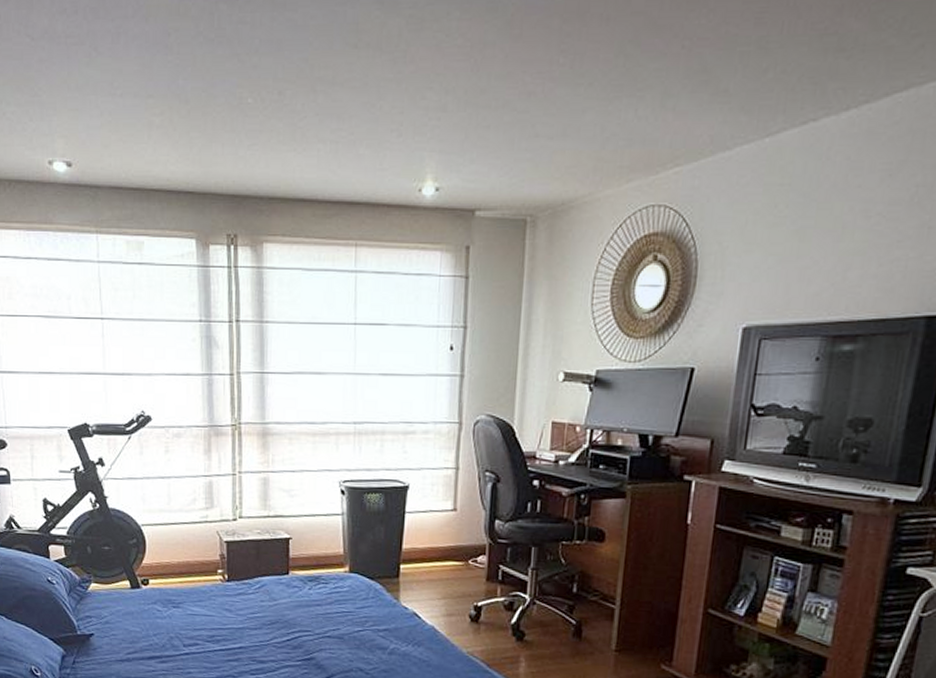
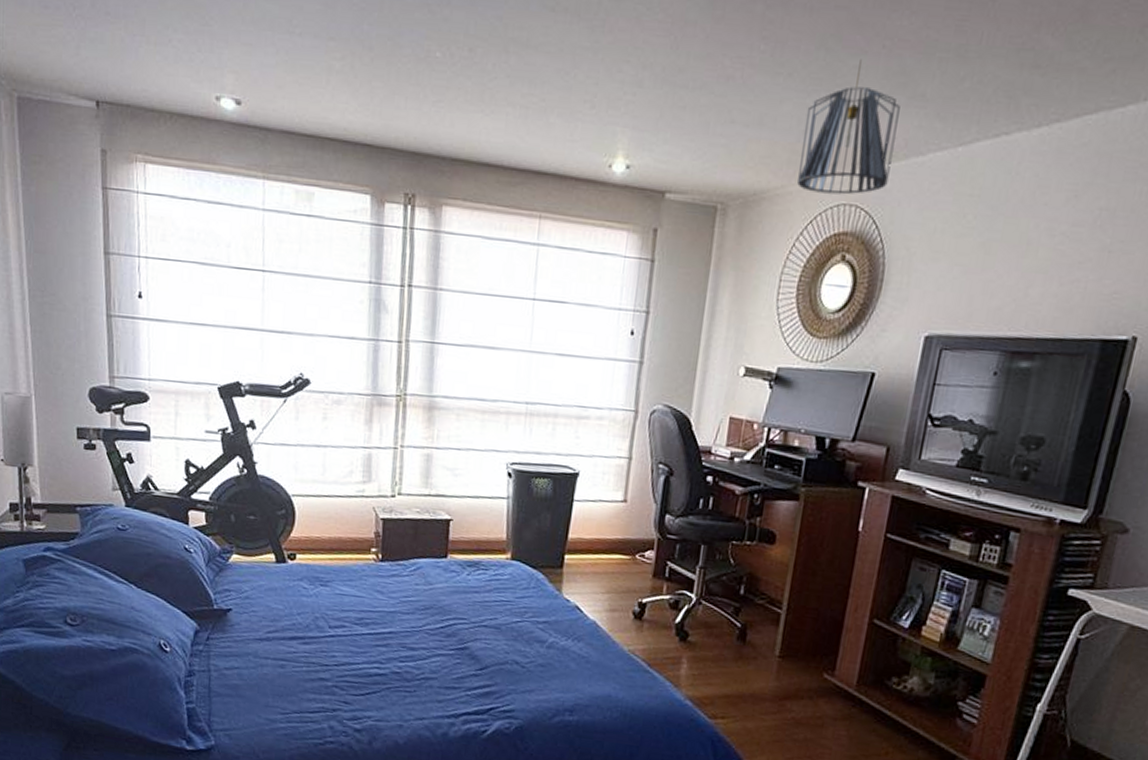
pendant light: none [605,61,704,196] -> present [797,59,901,195]

